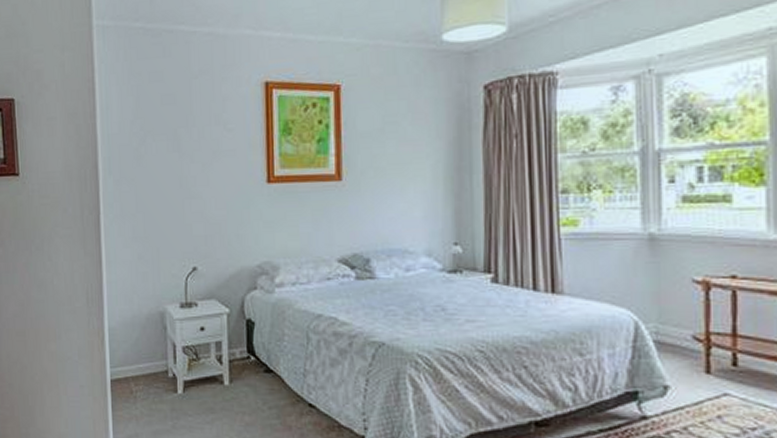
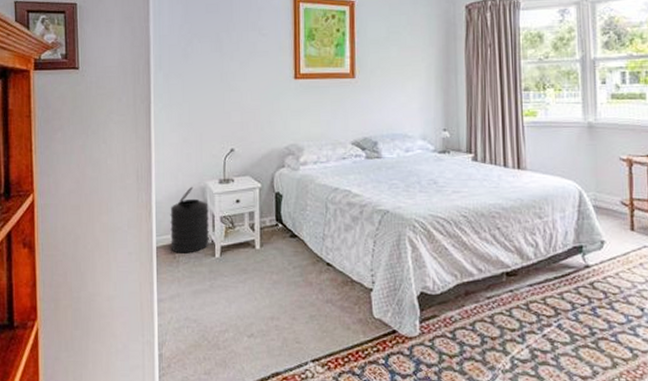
trash can: none [125,310,170,388] -> present [170,186,209,253]

